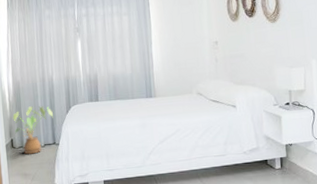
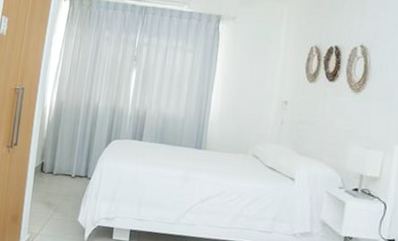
house plant: present [13,106,53,155] -> none [47,131,91,184]

